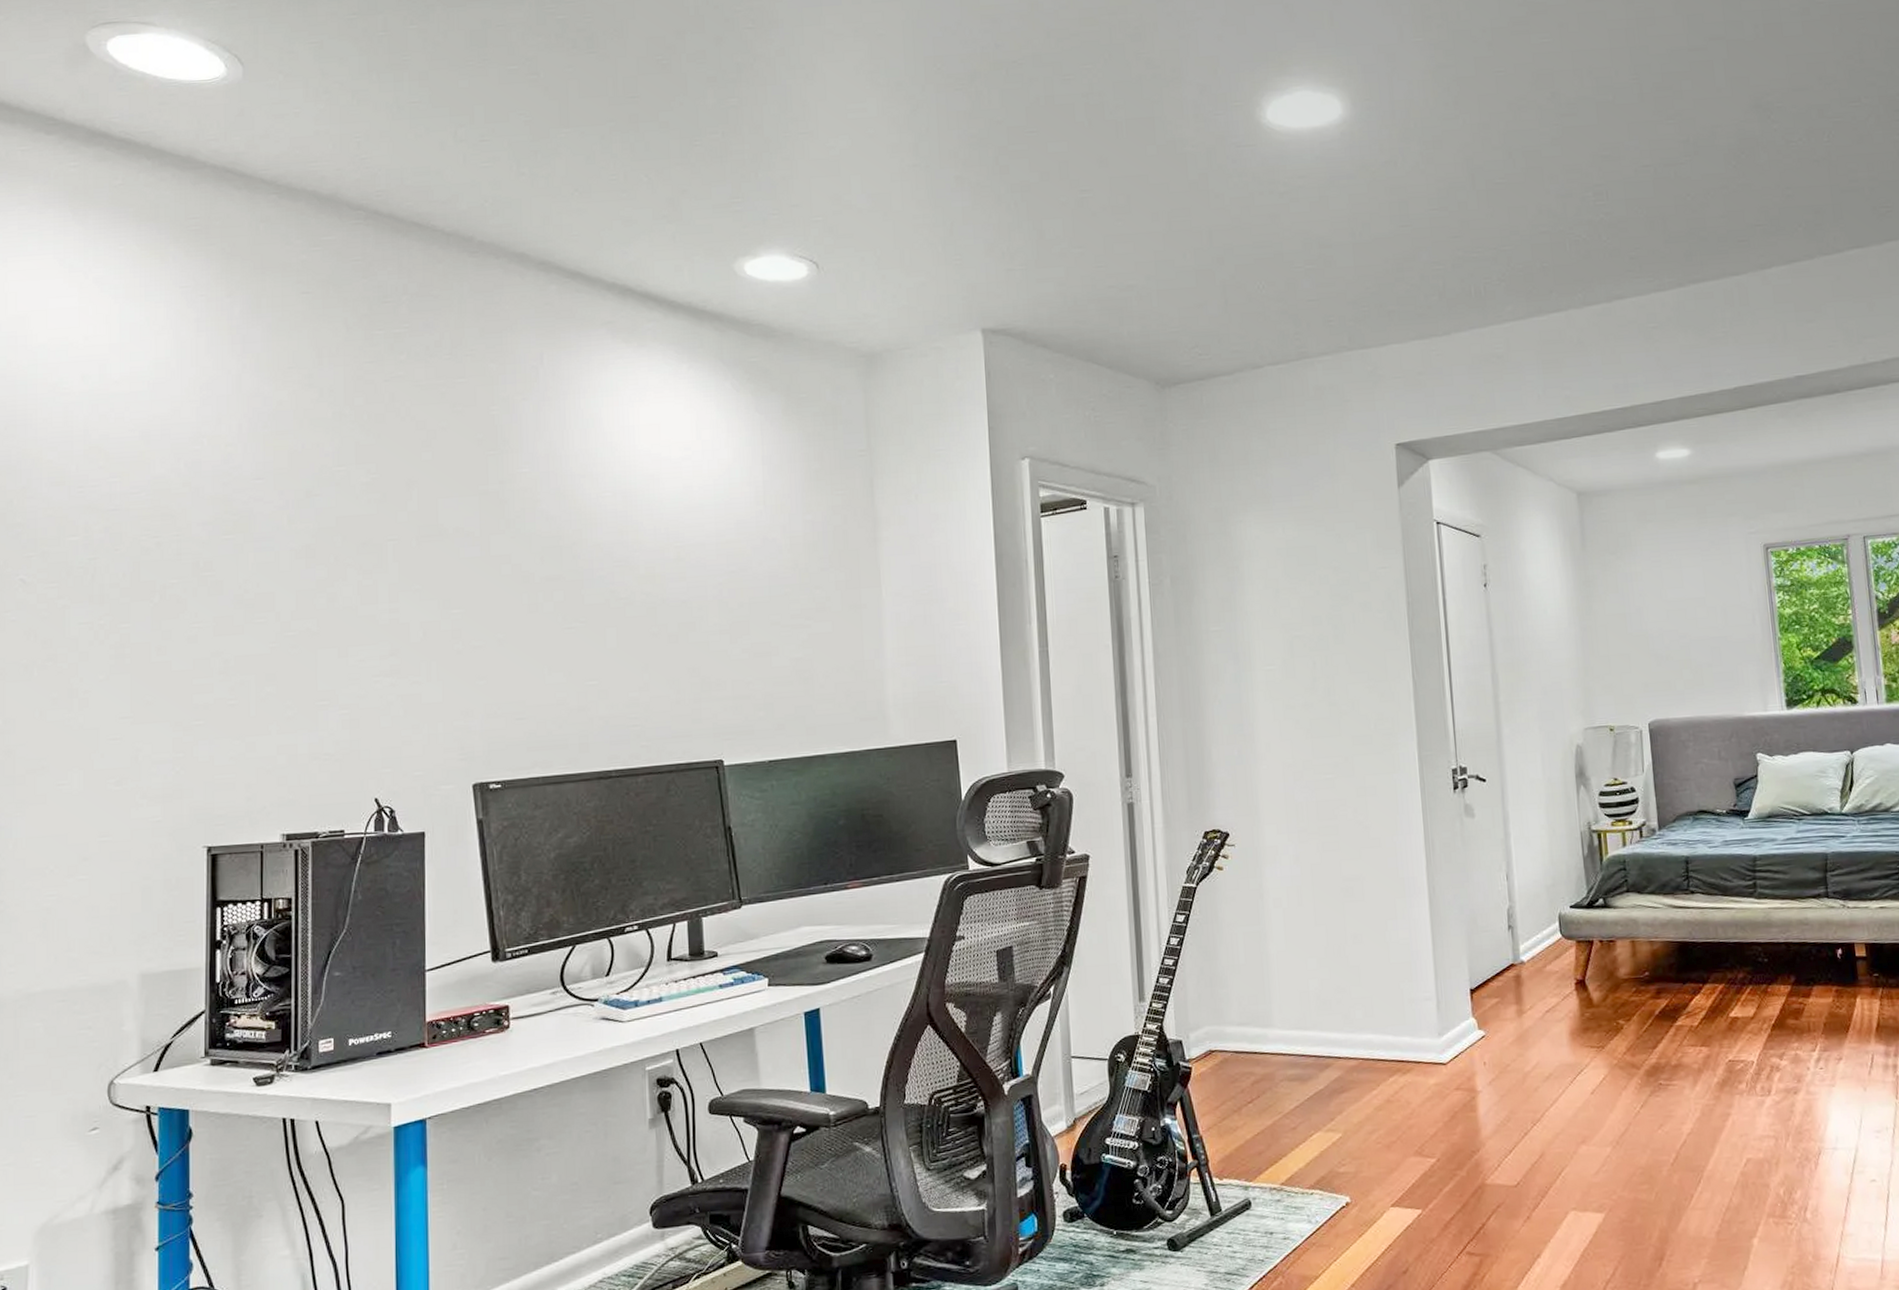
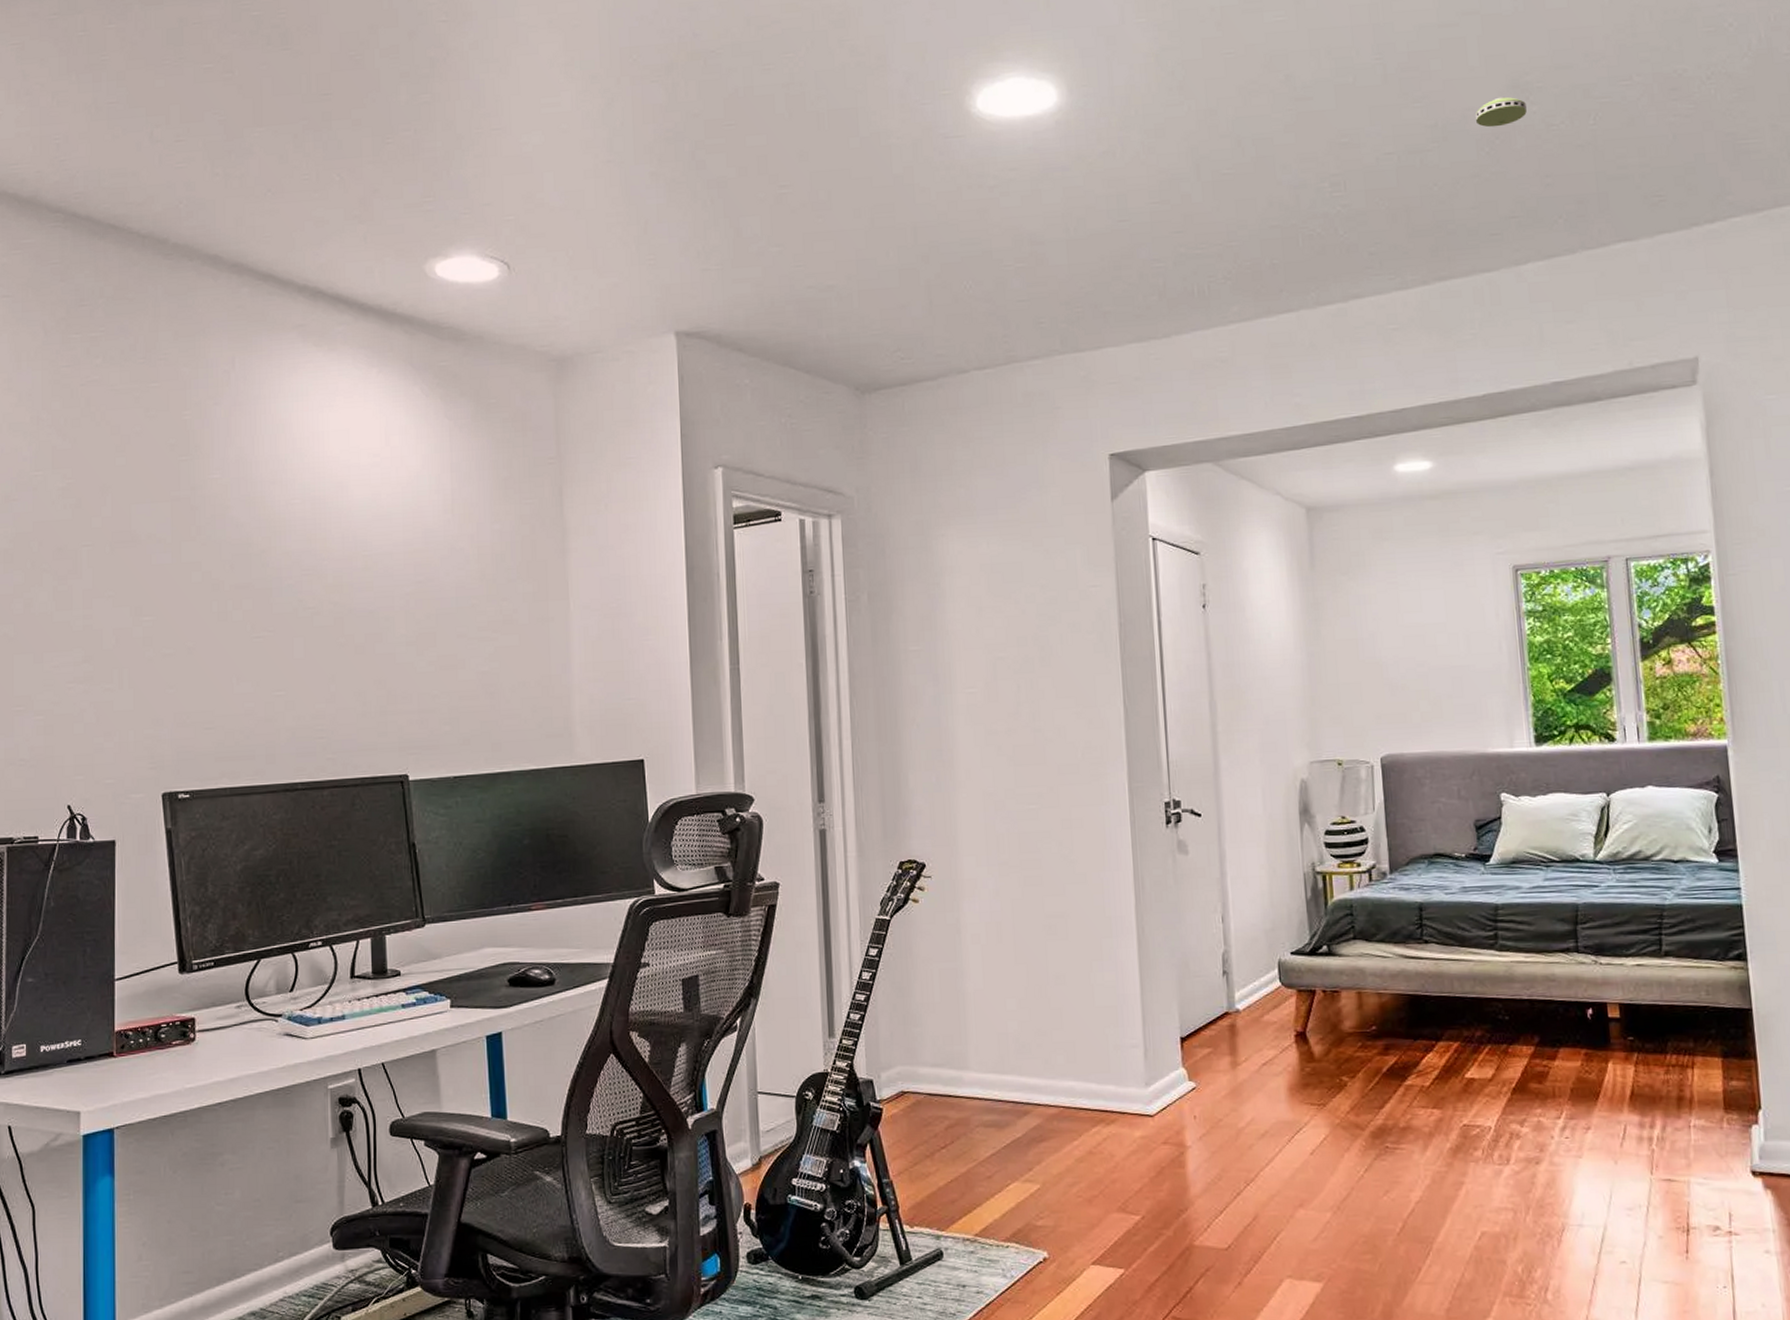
smoke detector: none [1723,115,1769,143] -> present [1476,96,1527,128]

